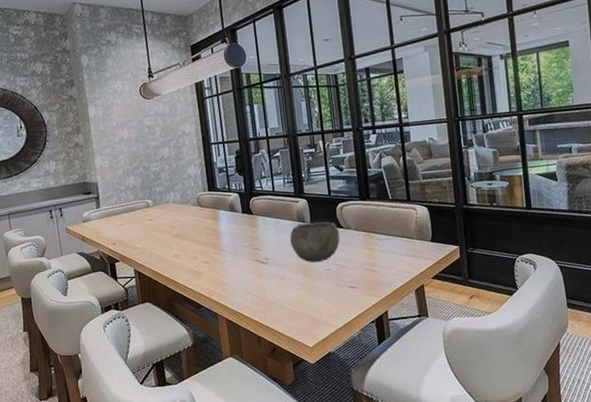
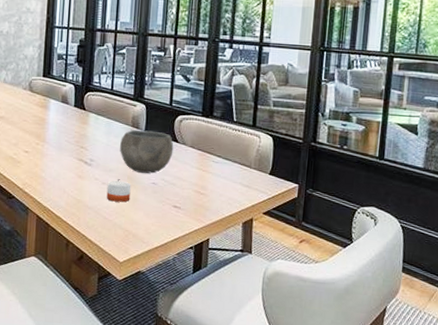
candle: none [285,273,309,293] -> present [106,180,131,202]

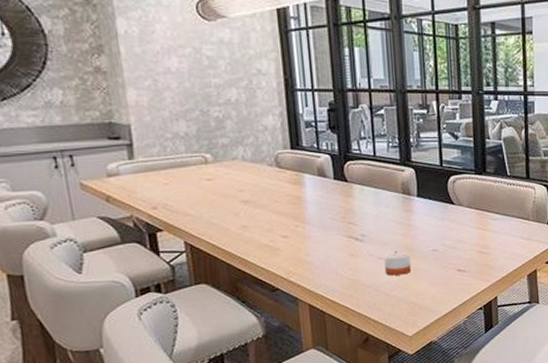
bowl: present [120,129,174,174] -> none [392,195,450,241]

